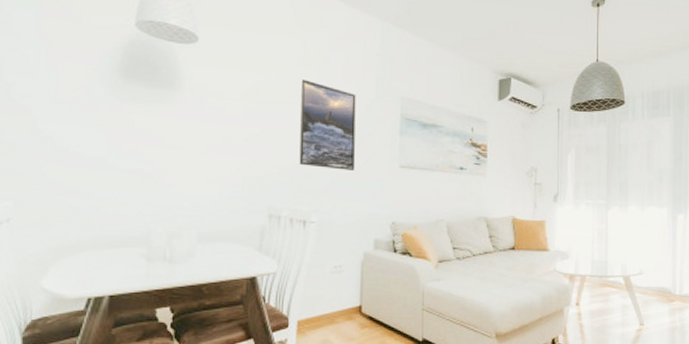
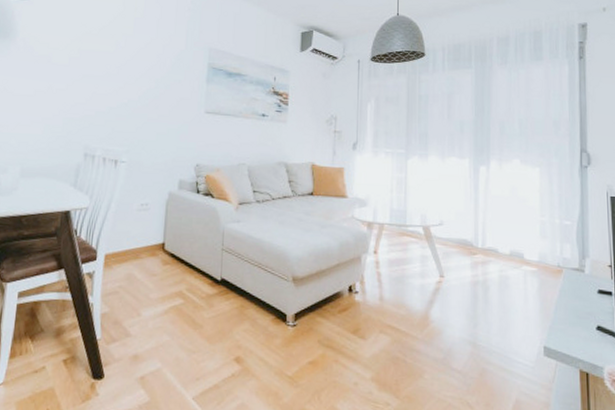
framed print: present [299,79,356,170] -> none [114,31,168,115]

